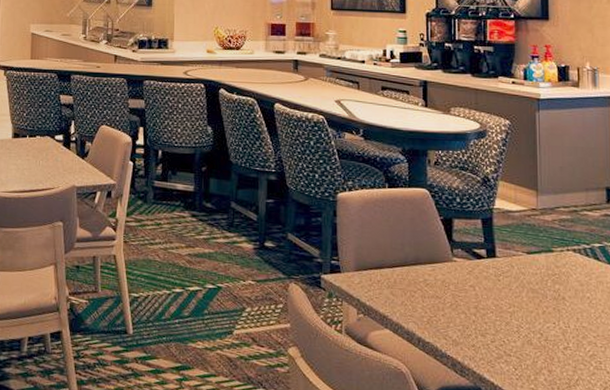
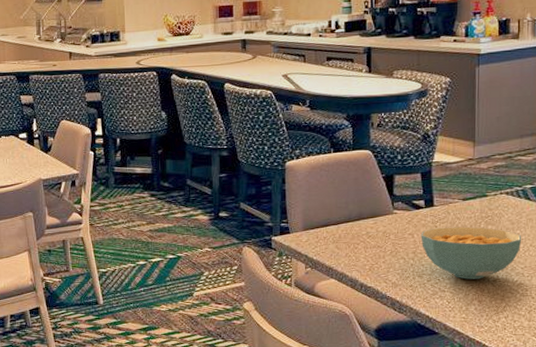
cereal bowl: none [483,281,593,345] -> present [420,226,522,279]

